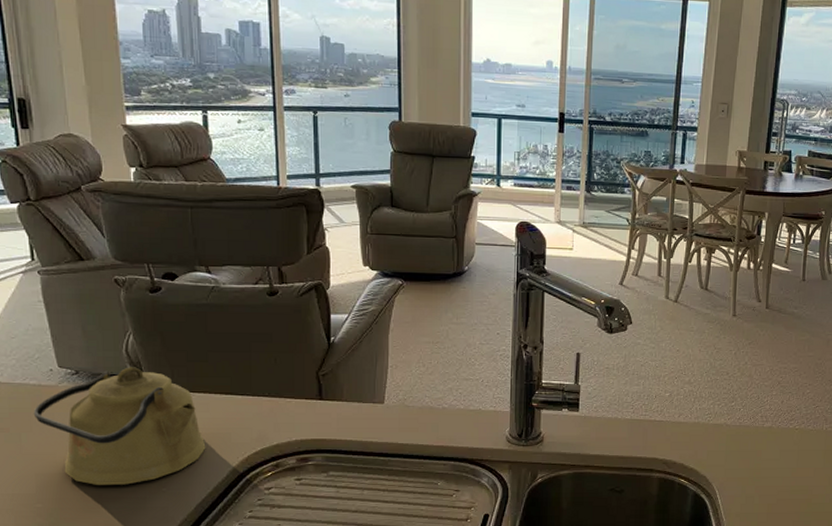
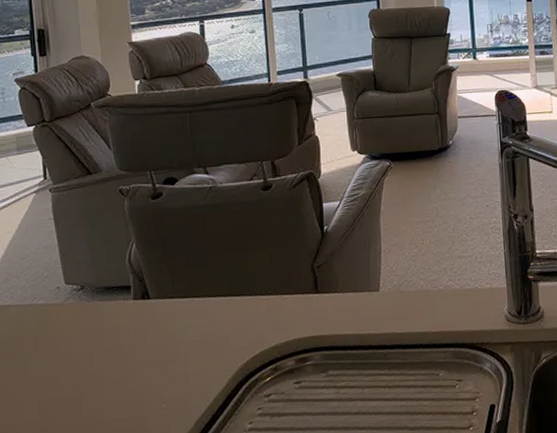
kettle: present [33,367,206,485] -> none [40,276,206,407]

